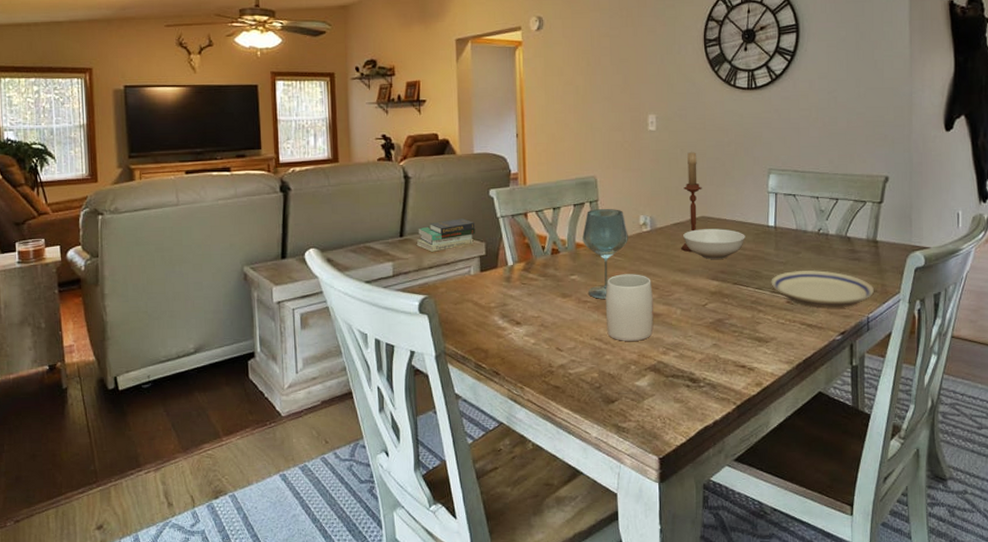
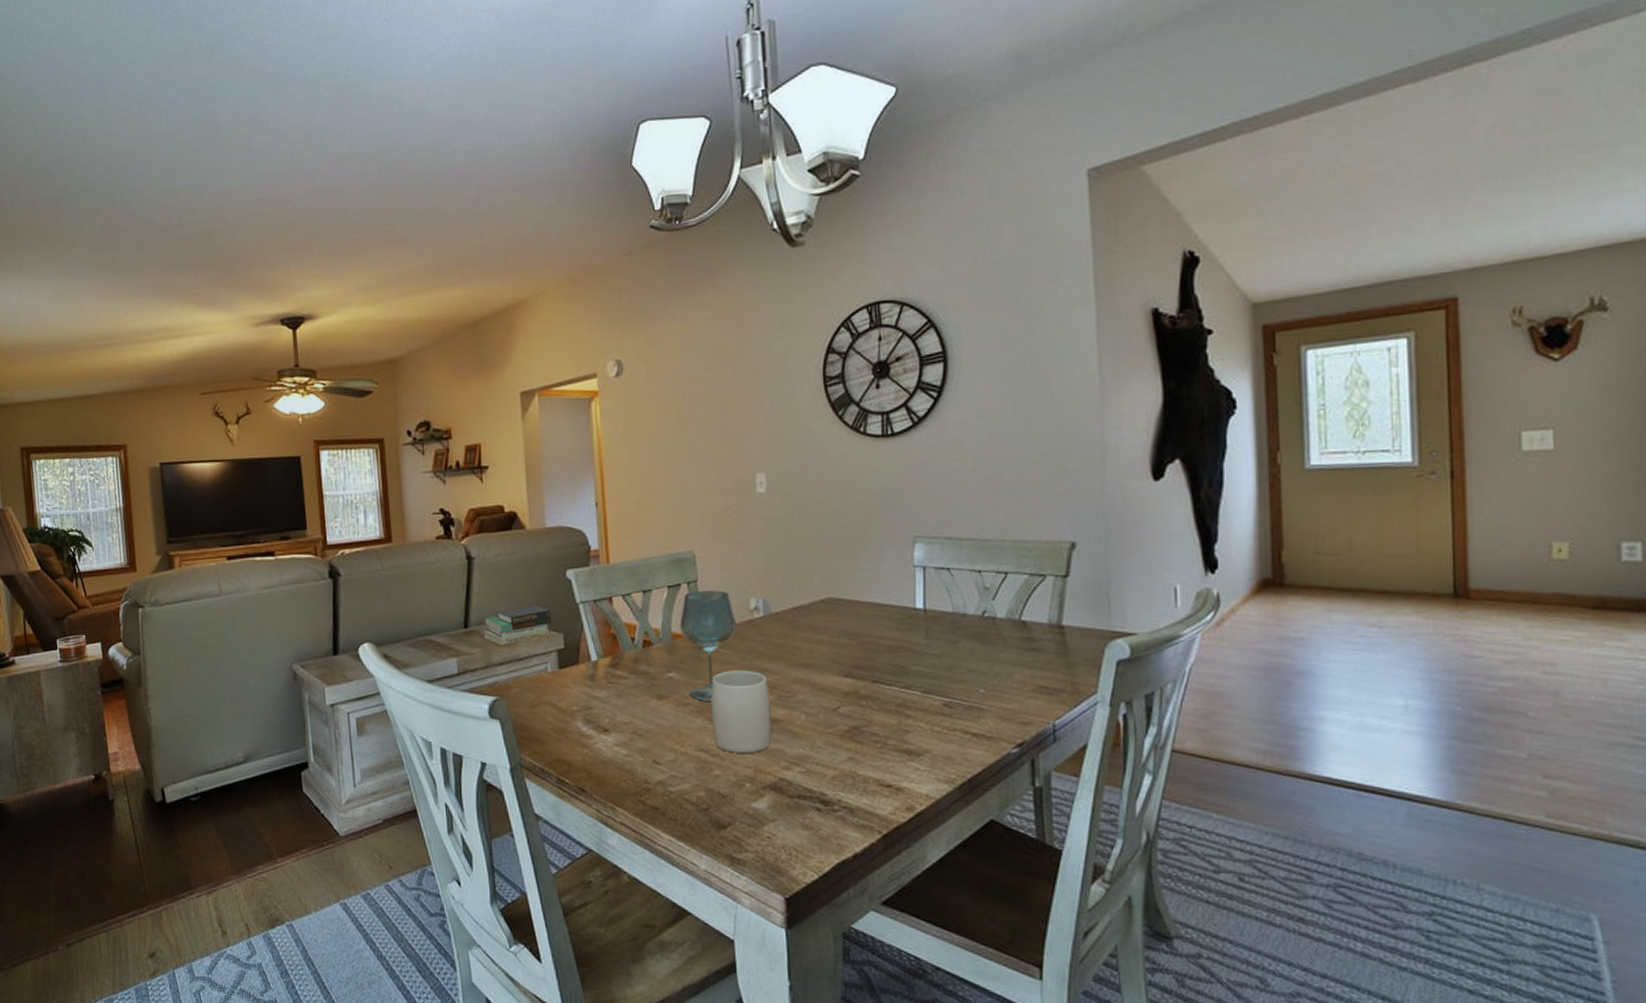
candlestick: present [681,151,702,252] -> none [803,517,828,642]
bowl: present [683,228,745,259] -> none [806,613,886,651]
plate: present [771,270,874,308] -> none [921,664,1061,712]

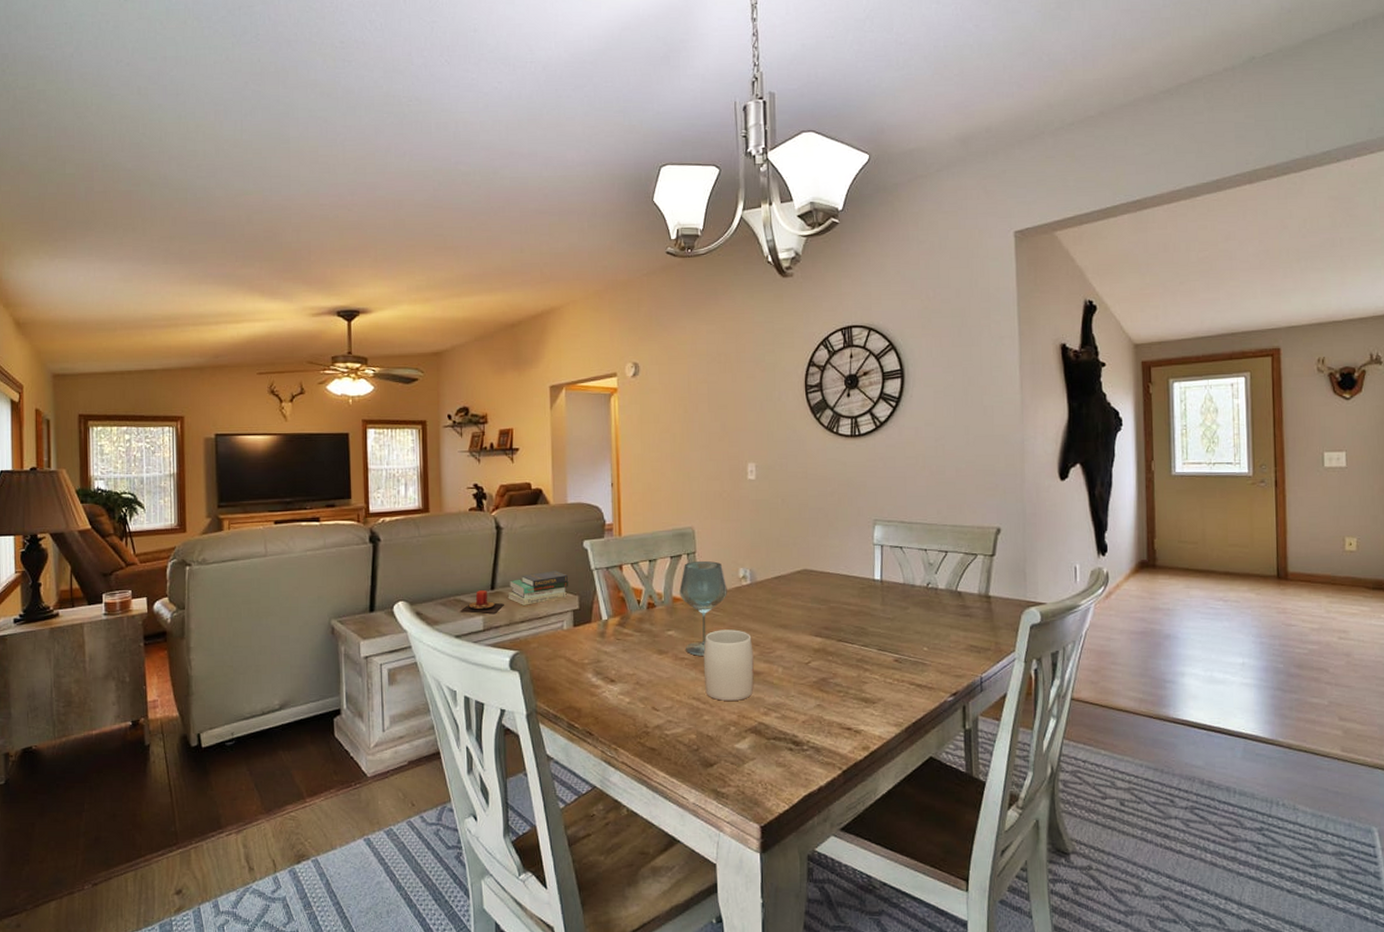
candle: none [431,628,480,655] -> present [460,589,504,614]

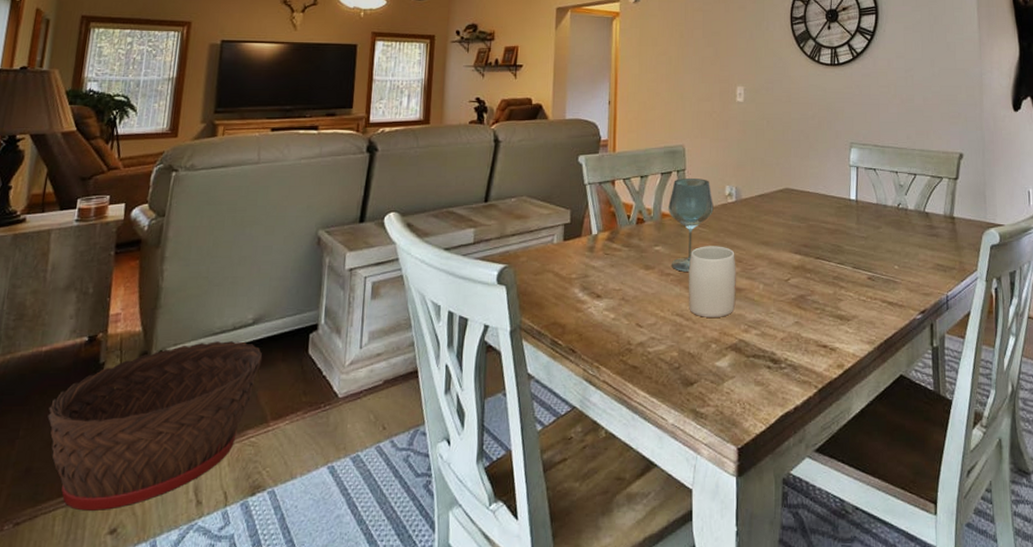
basket: none [107,725,293,874] -> present [47,341,263,511]
candle: present [460,589,504,614] -> none [451,201,496,226]
books: present [507,571,569,607] -> none [500,184,562,220]

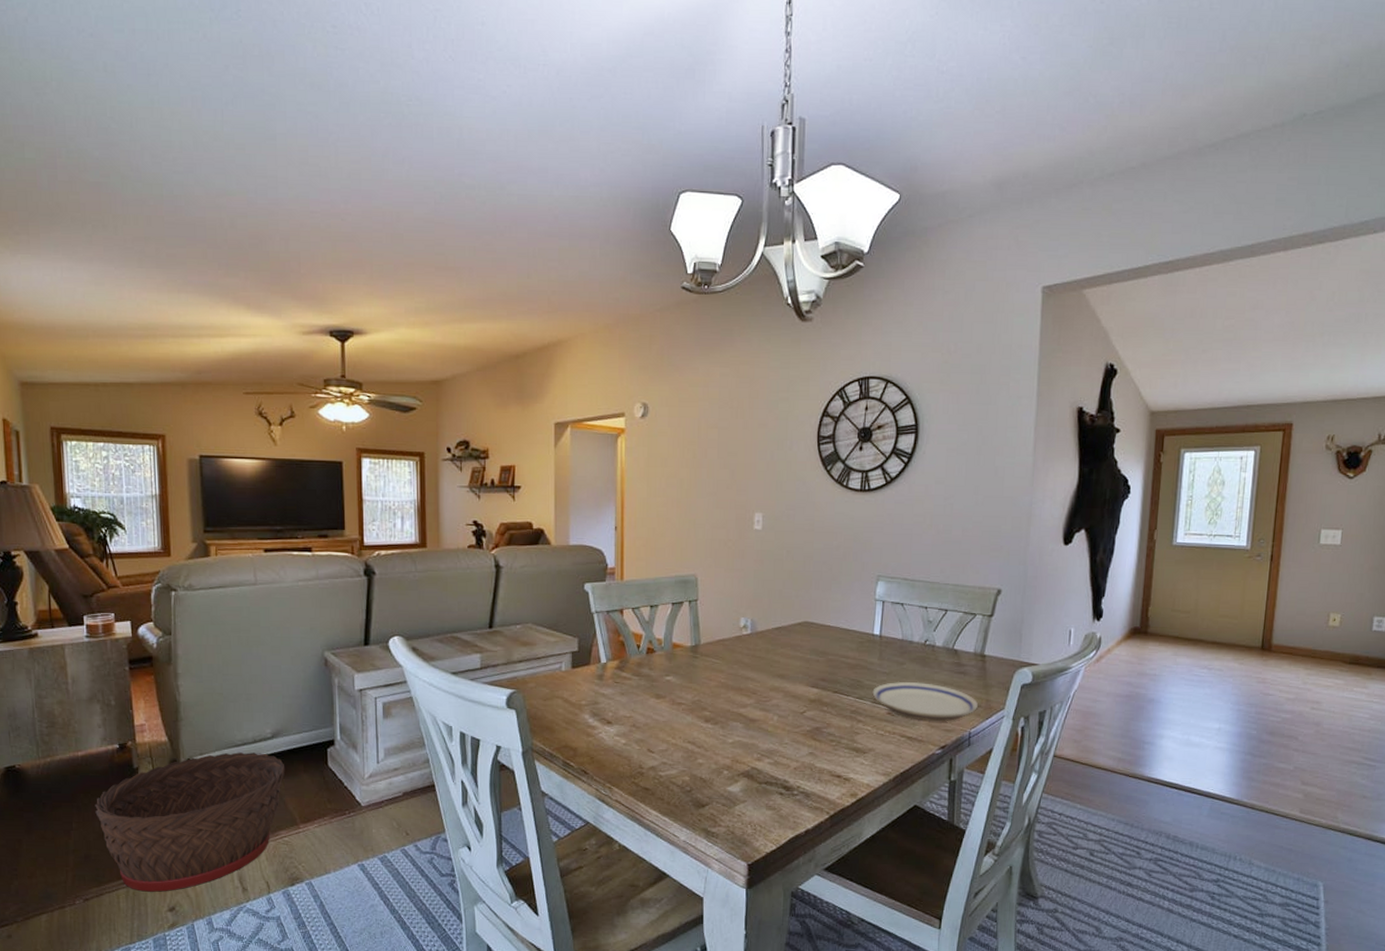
wine glass: present [668,179,714,272] -> none [680,609,727,702]
mug: present [688,246,737,317] -> none [700,677,751,746]
plate: none [852,246,952,285] -> present [872,682,978,721]

